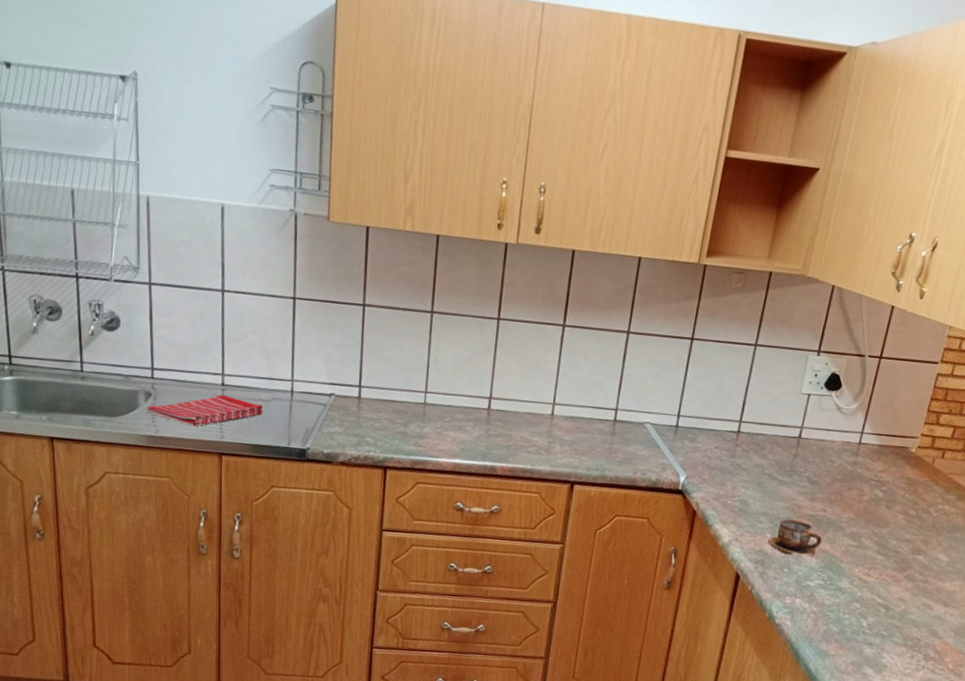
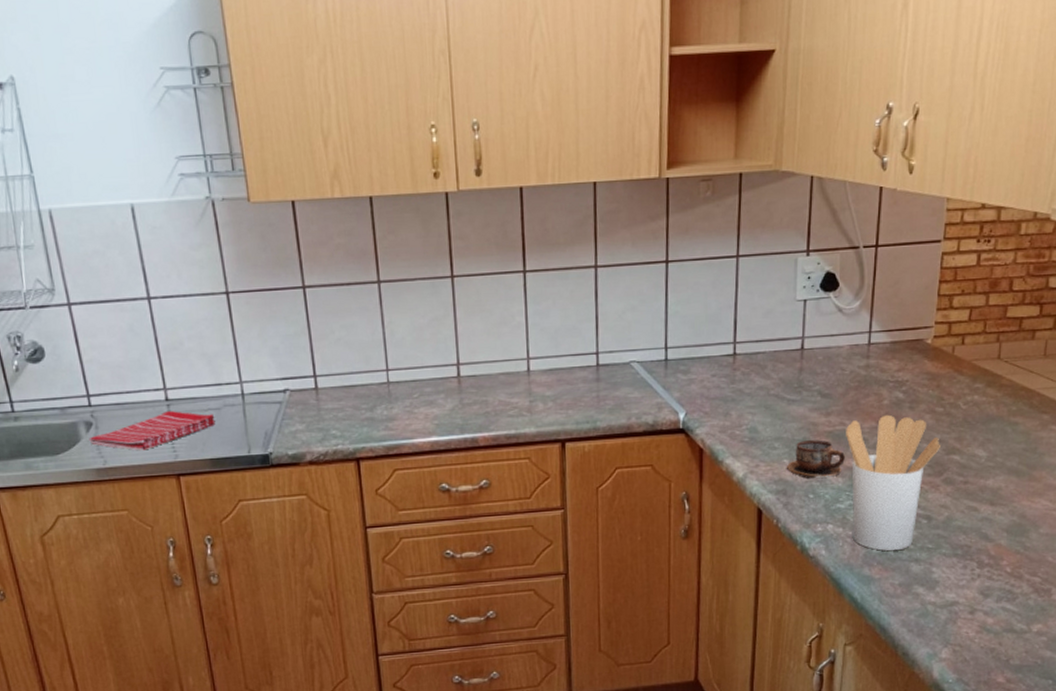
utensil holder: none [817,509,908,632] -> present [846,414,940,551]

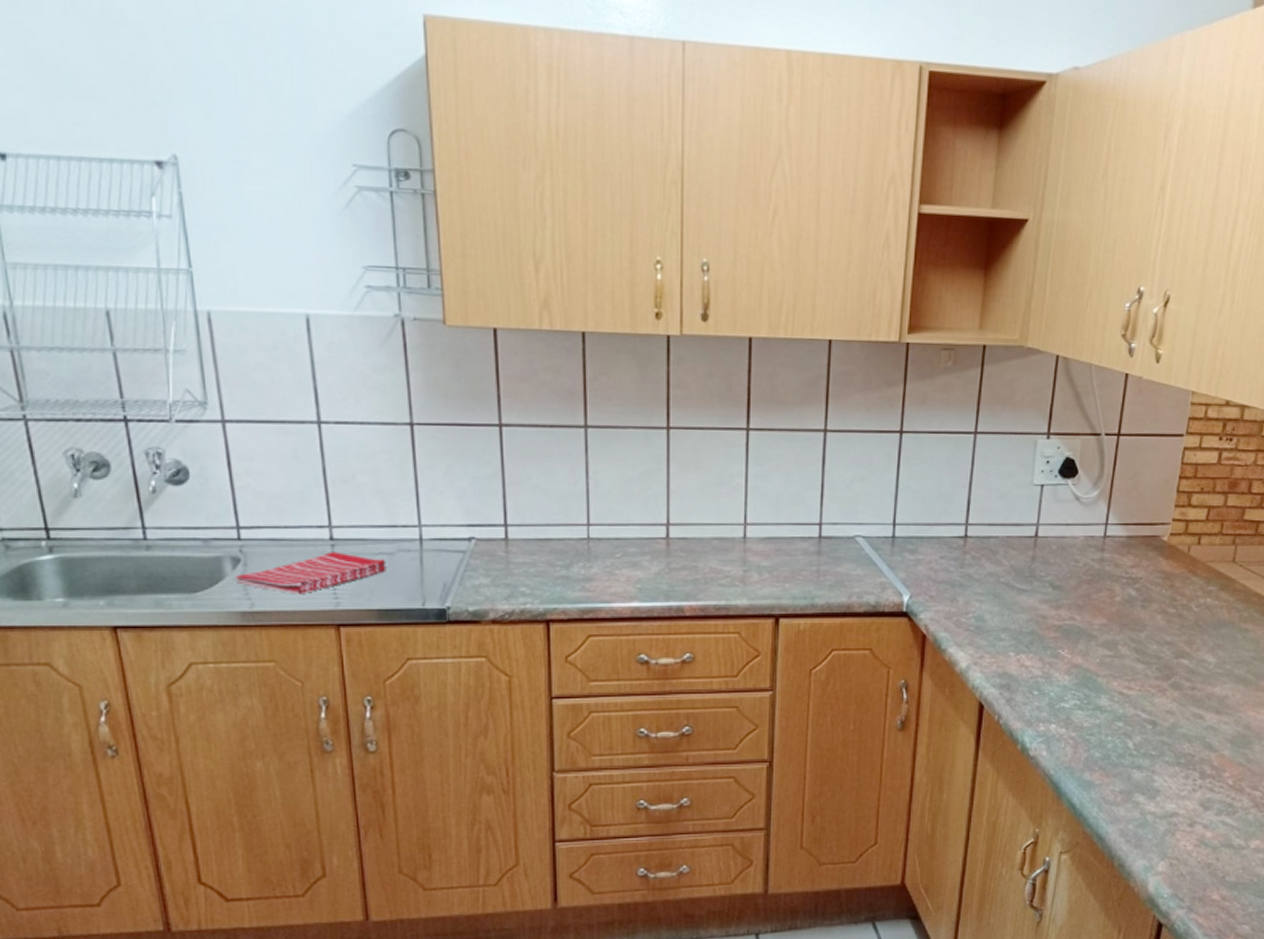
cup: present [786,440,846,479] -> none [1011,634,1074,675]
utensil holder: present [846,414,940,551] -> none [1075,612,1170,755]

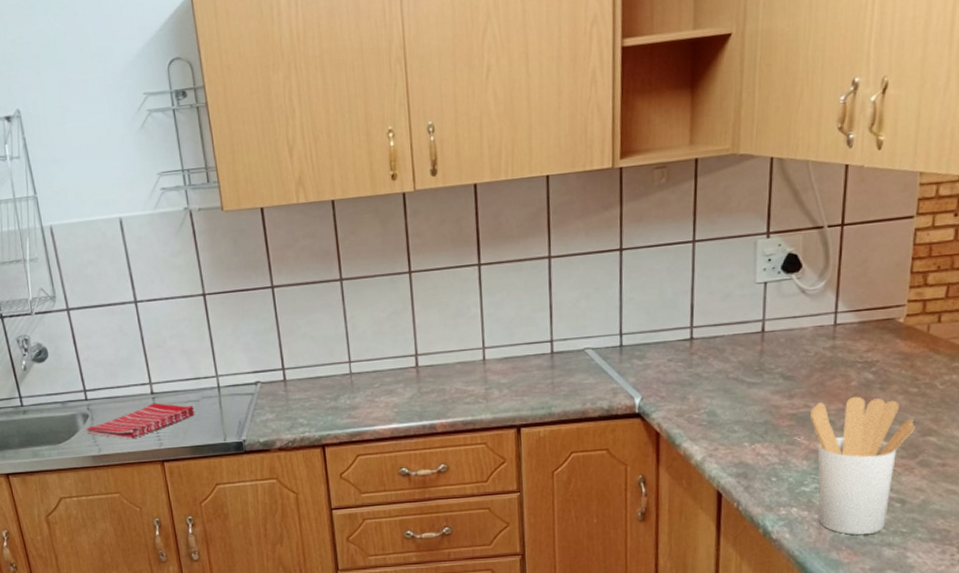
utensil holder: none [1075,612,1170,755] -> present [810,396,915,535]

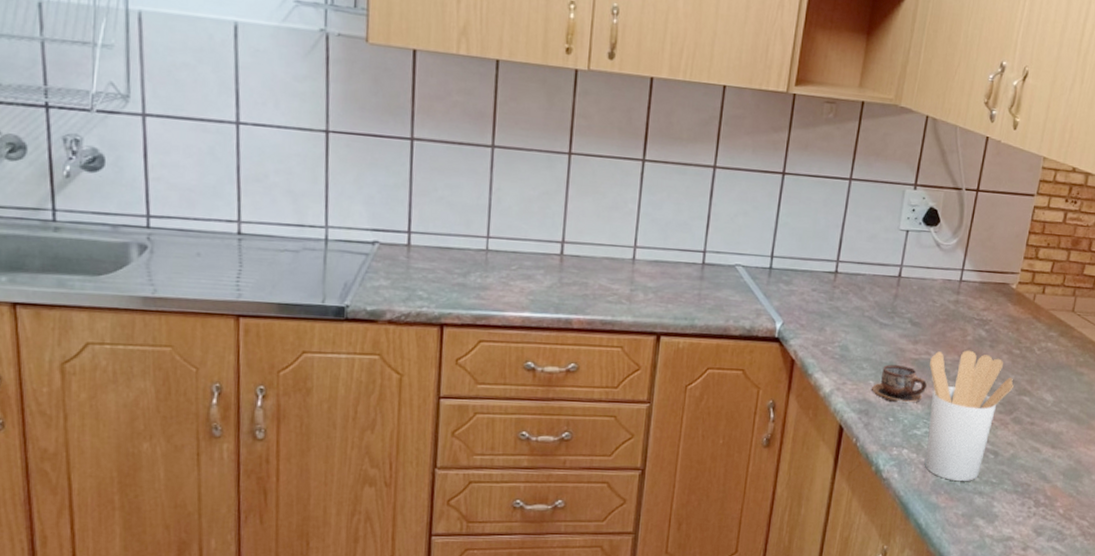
dish towel: present [86,403,195,440] -> none [140,246,291,284]
cup: none [746,422,811,462] -> present [871,364,928,403]

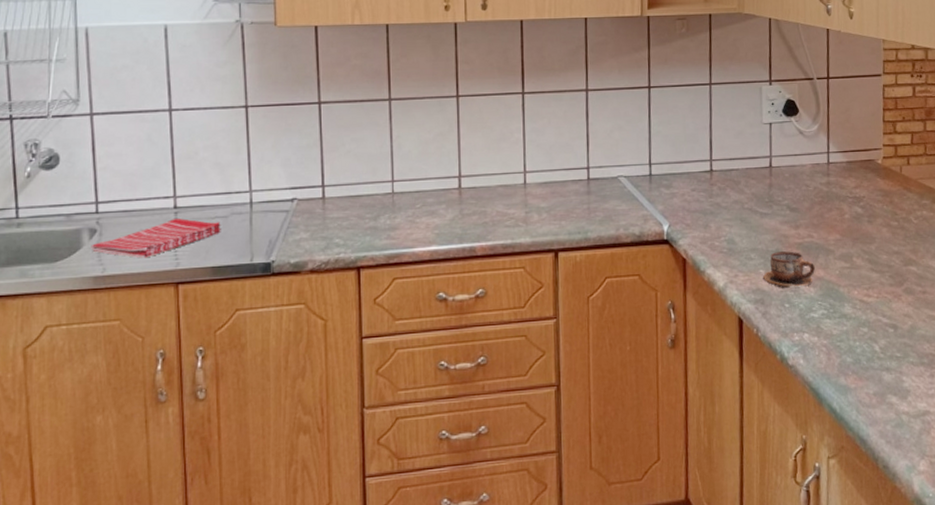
dish towel: none [140,246,291,284] -> present [91,218,221,258]
utensil holder: present [925,350,1014,481] -> none [814,228,898,360]

